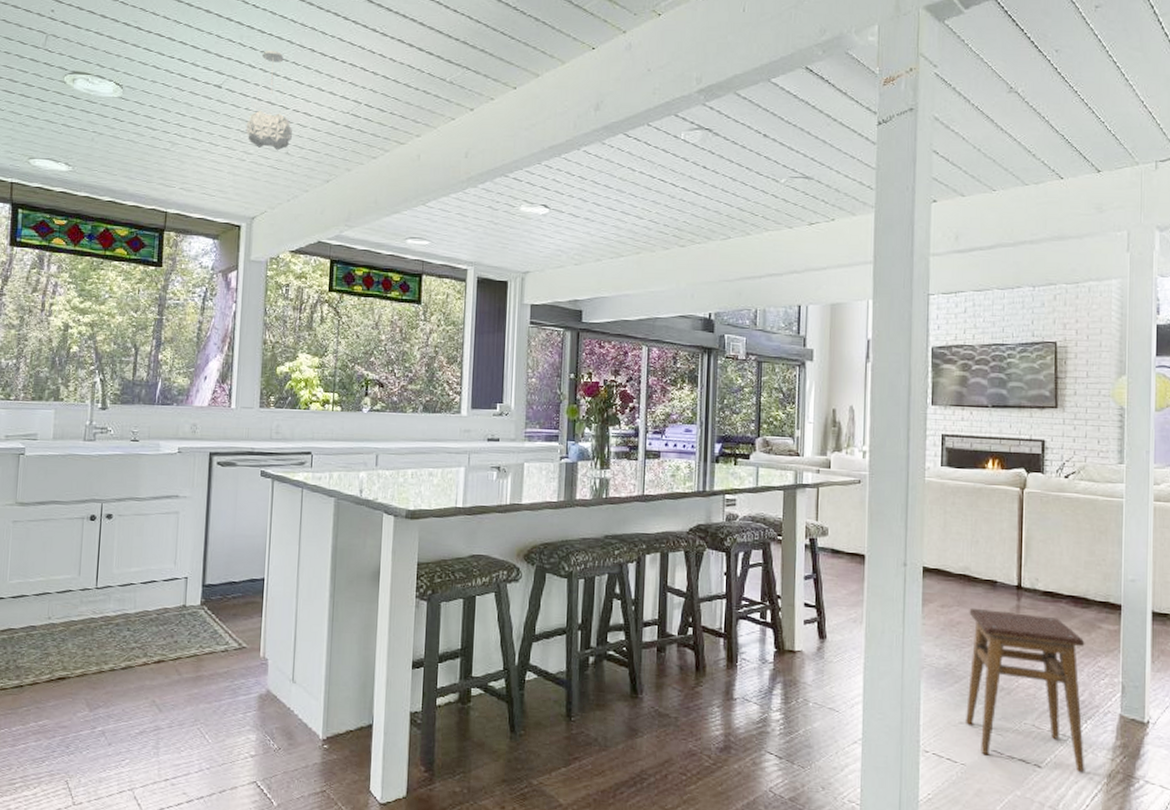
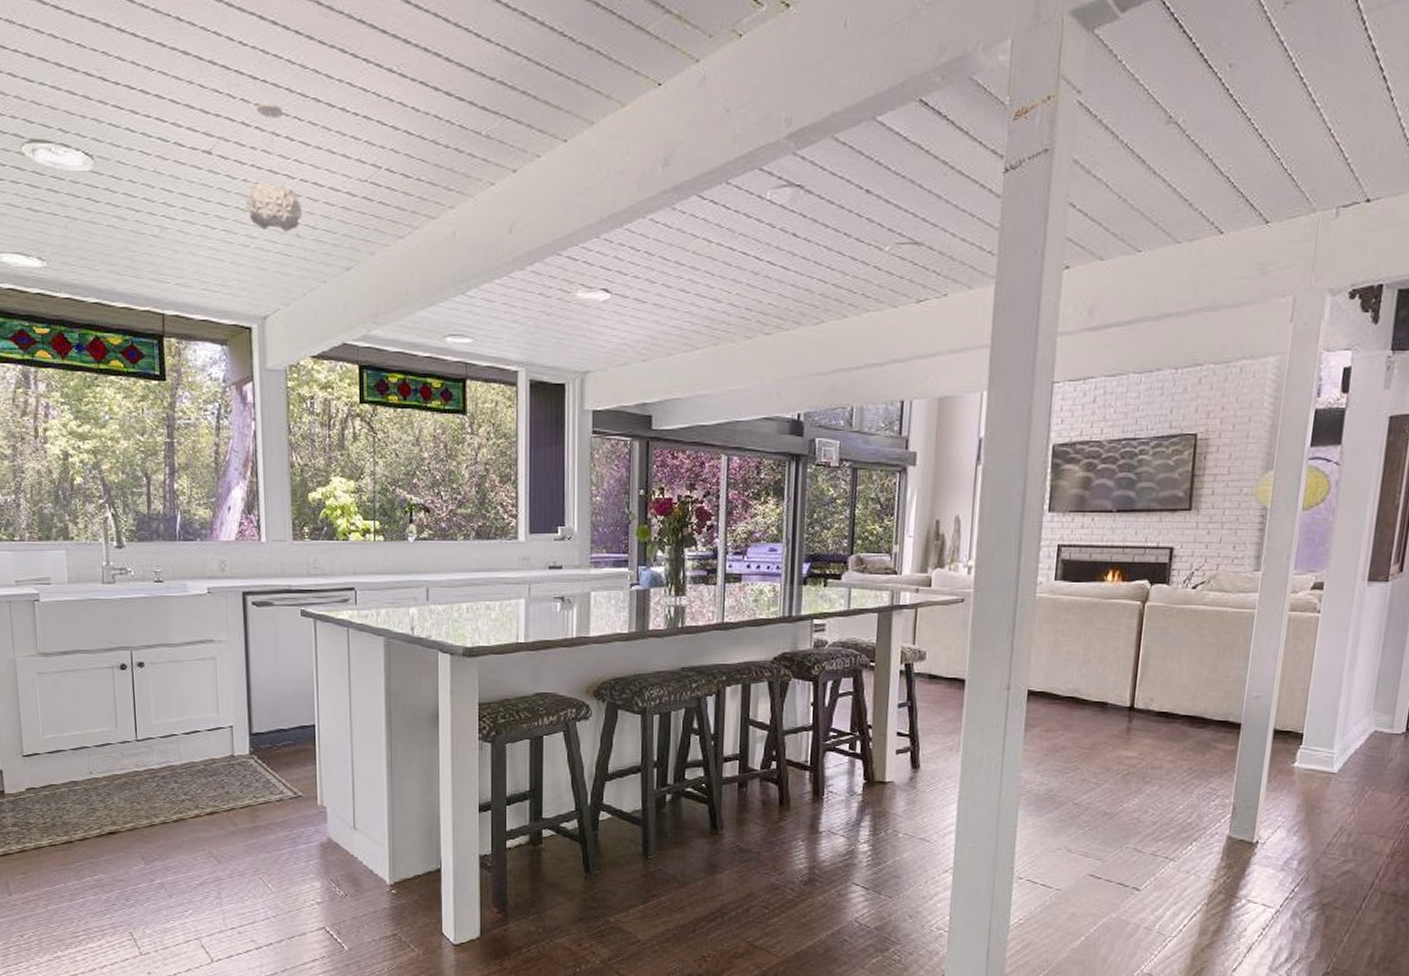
stool: present [966,607,1085,772] -> none [1064,731,1198,893]

